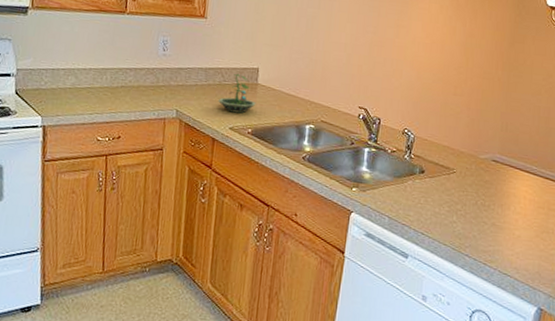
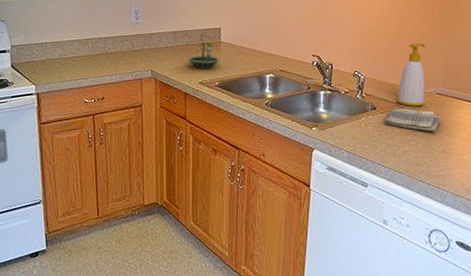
dish towel: none [432,173,495,204] -> present [385,108,442,133]
soap bottle: none [447,102,485,174] -> present [396,42,426,107]

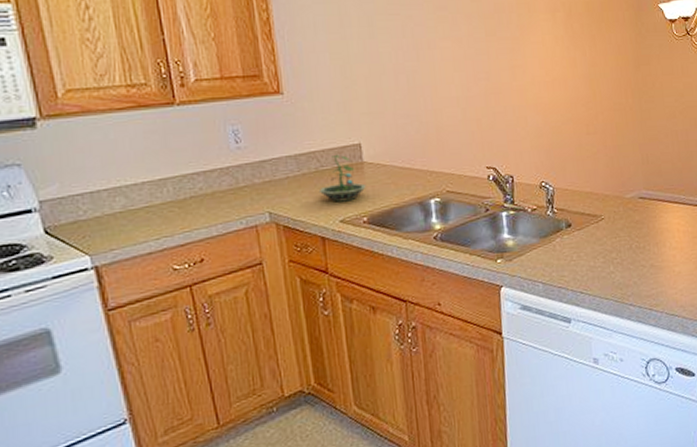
dish towel: present [385,108,442,133] -> none [583,220,648,246]
soap bottle: present [396,42,426,107] -> none [594,138,627,218]

